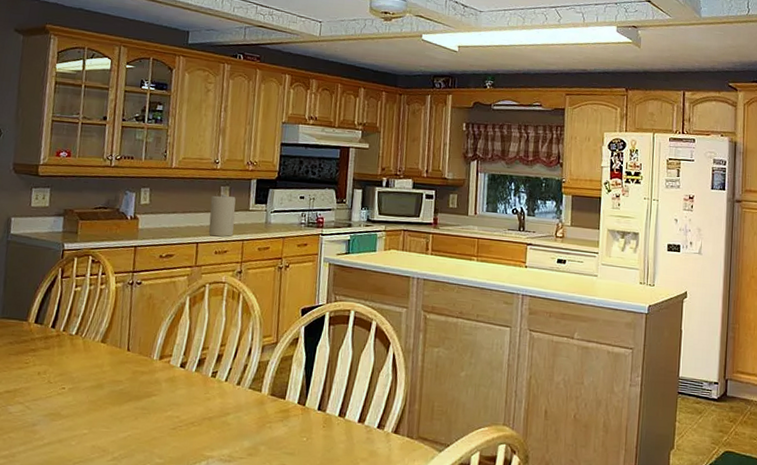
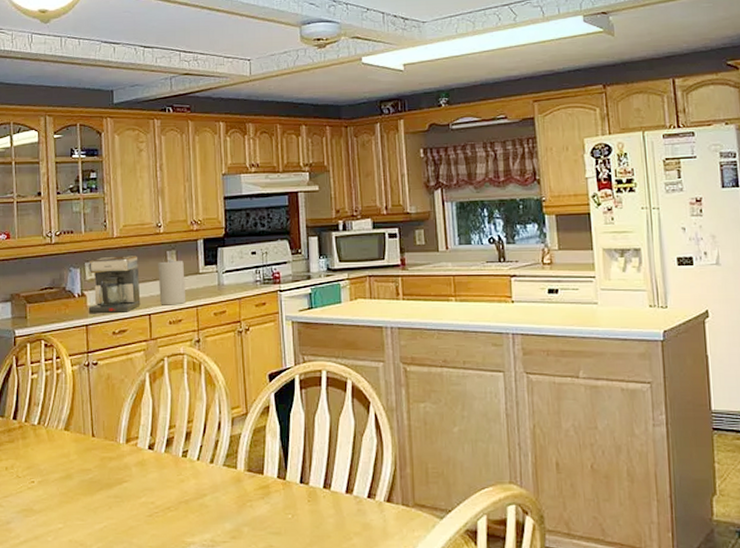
coffee maker: none [138,185,193,239] -> present [88,256,141,314]

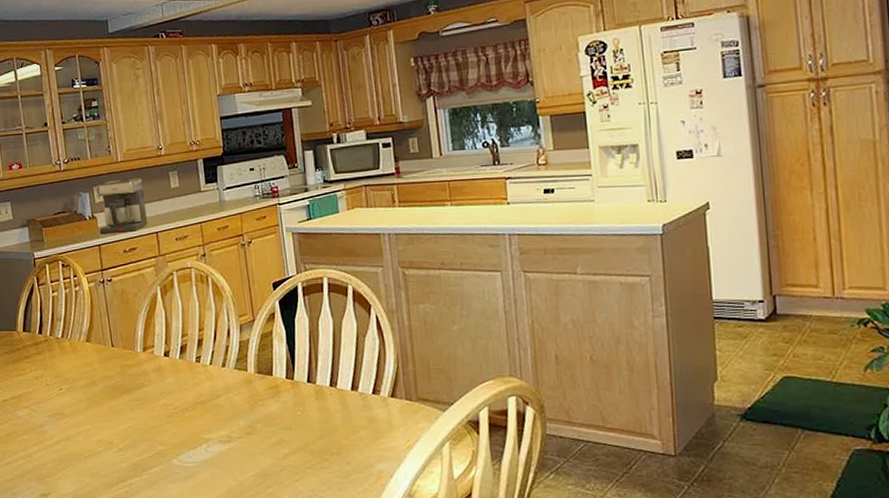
paper towel holder: present [158,259,186,306] -> none [161,179,191,224]

